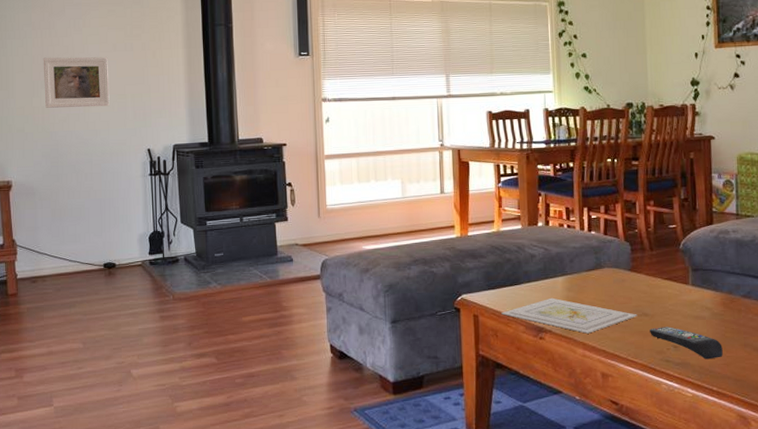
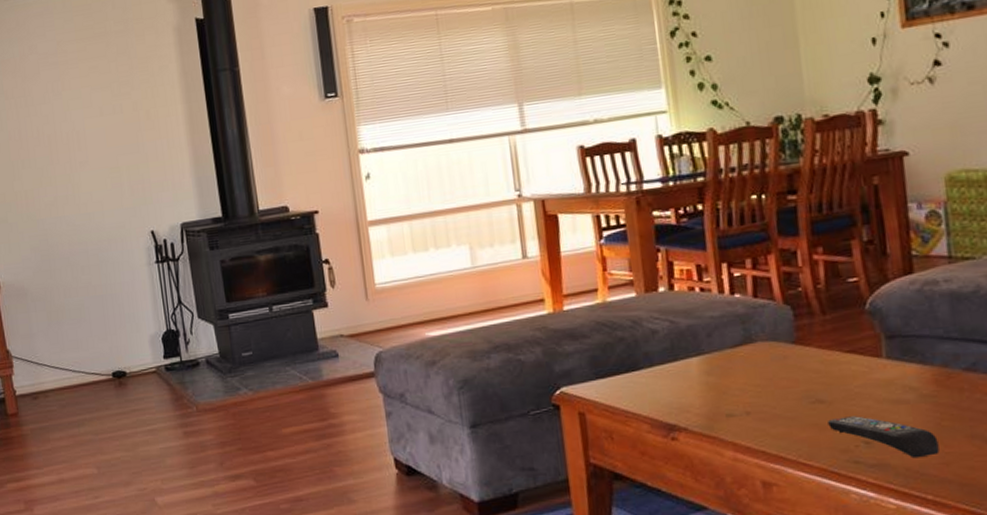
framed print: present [43,56,110,108] -> none [20,123,102,192]
picture frame: present [501,297,638,334] -> none [616,385,809,431]

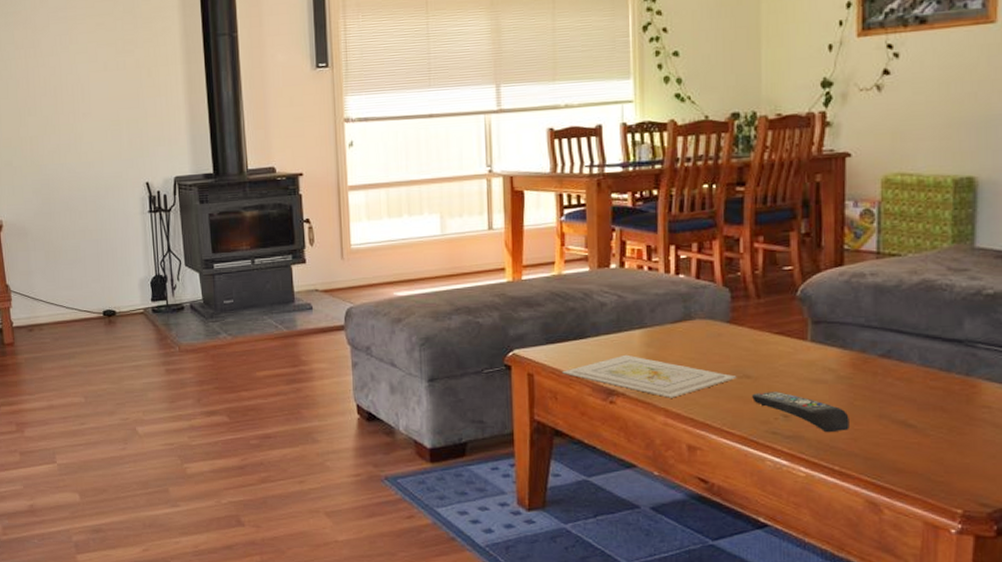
picture frame: none [616,385,809,431] -> present [562,354,737,398]

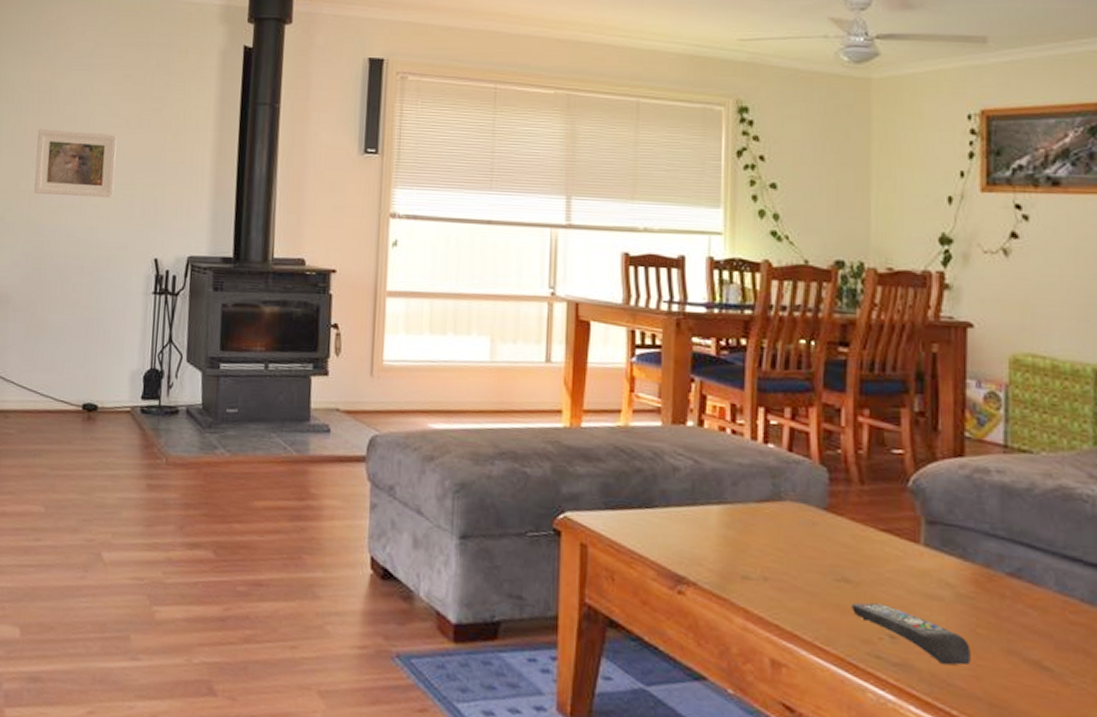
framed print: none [28,77,103,138] -> present [34,128,117,199]
picture frame: present [562,354,737,398] -> none [622,534,834,597]

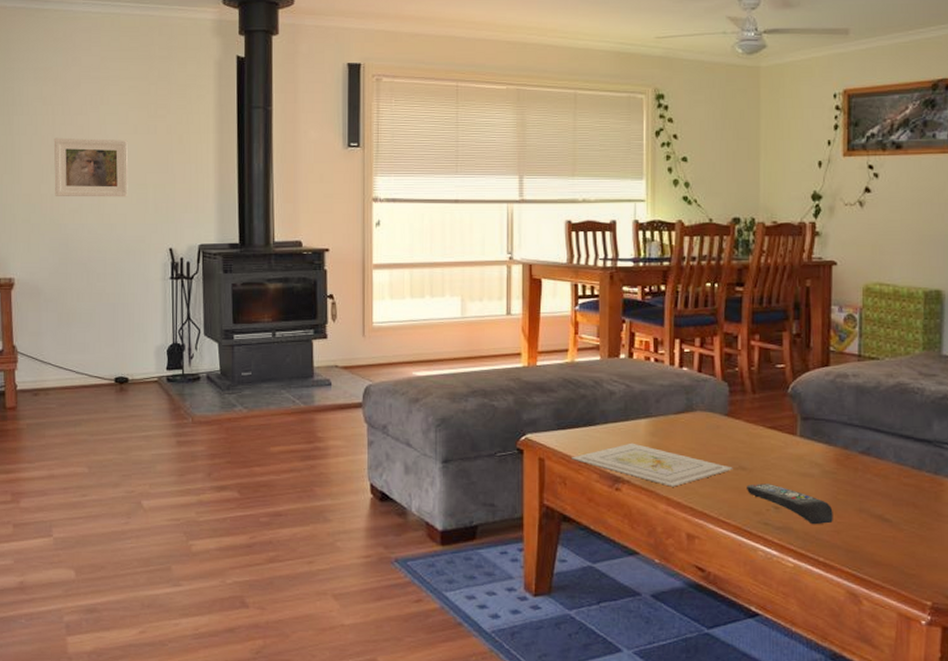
picture frame: none [622,534,834,597] -> present [572,443,733,487]

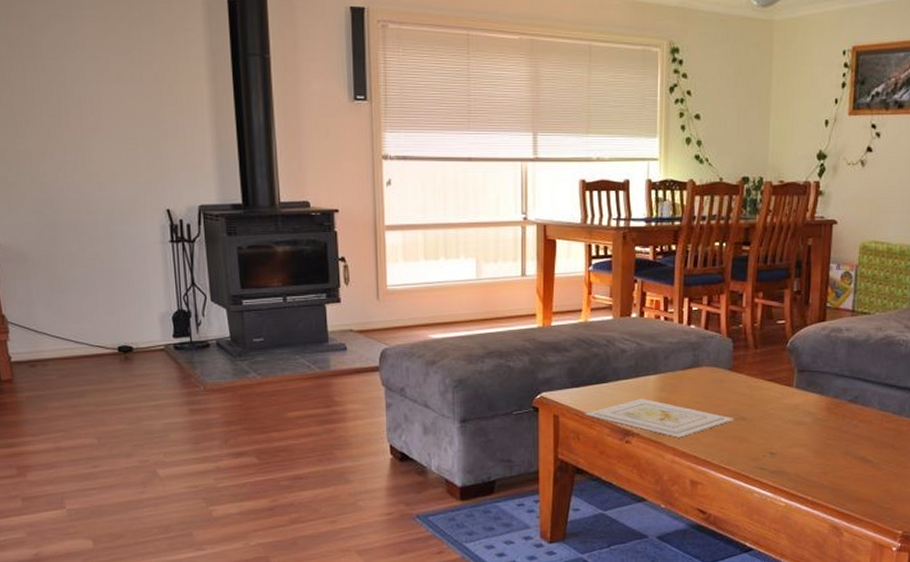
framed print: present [53,137,128,197] -> none [25,85,116,154]
remote control: present [747,483,833,525] -> none [746,432,822,468]

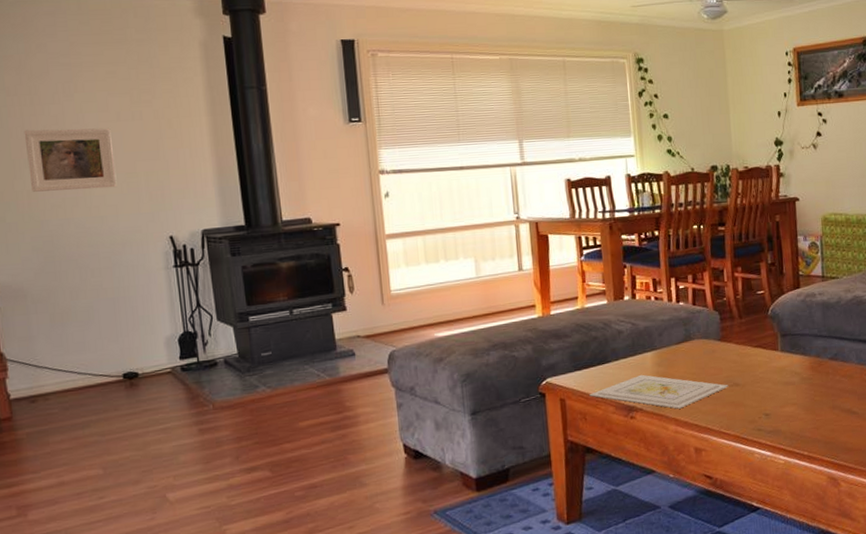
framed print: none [25,85,116,154] -> present [24,127,117,192]

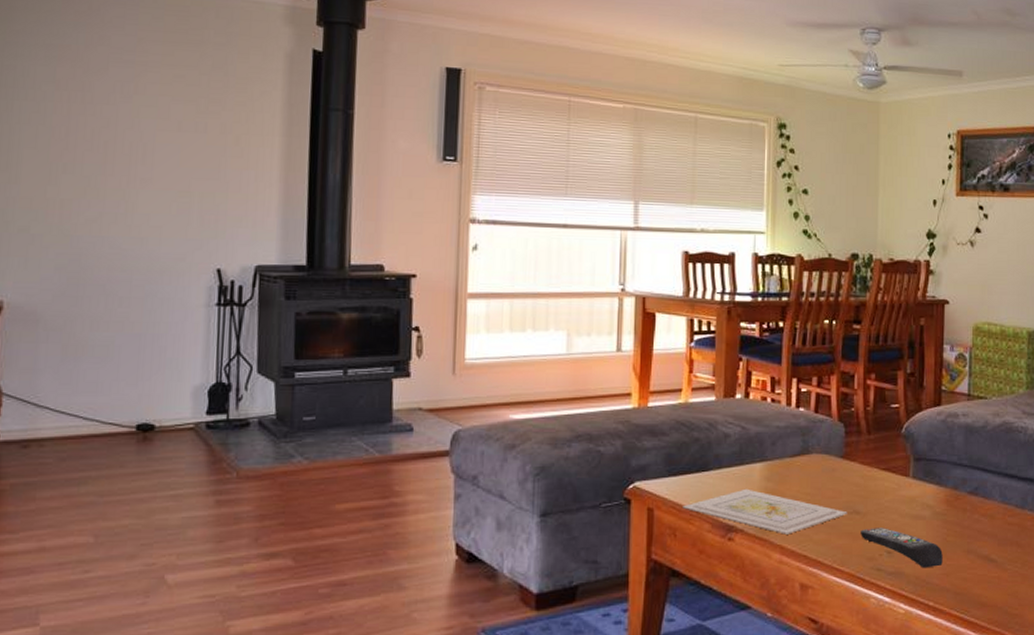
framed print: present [24,127,117,192] -> none [66,130,168,207]
remote control: none [741,395,813,425] -> present [861,528,943,569]

